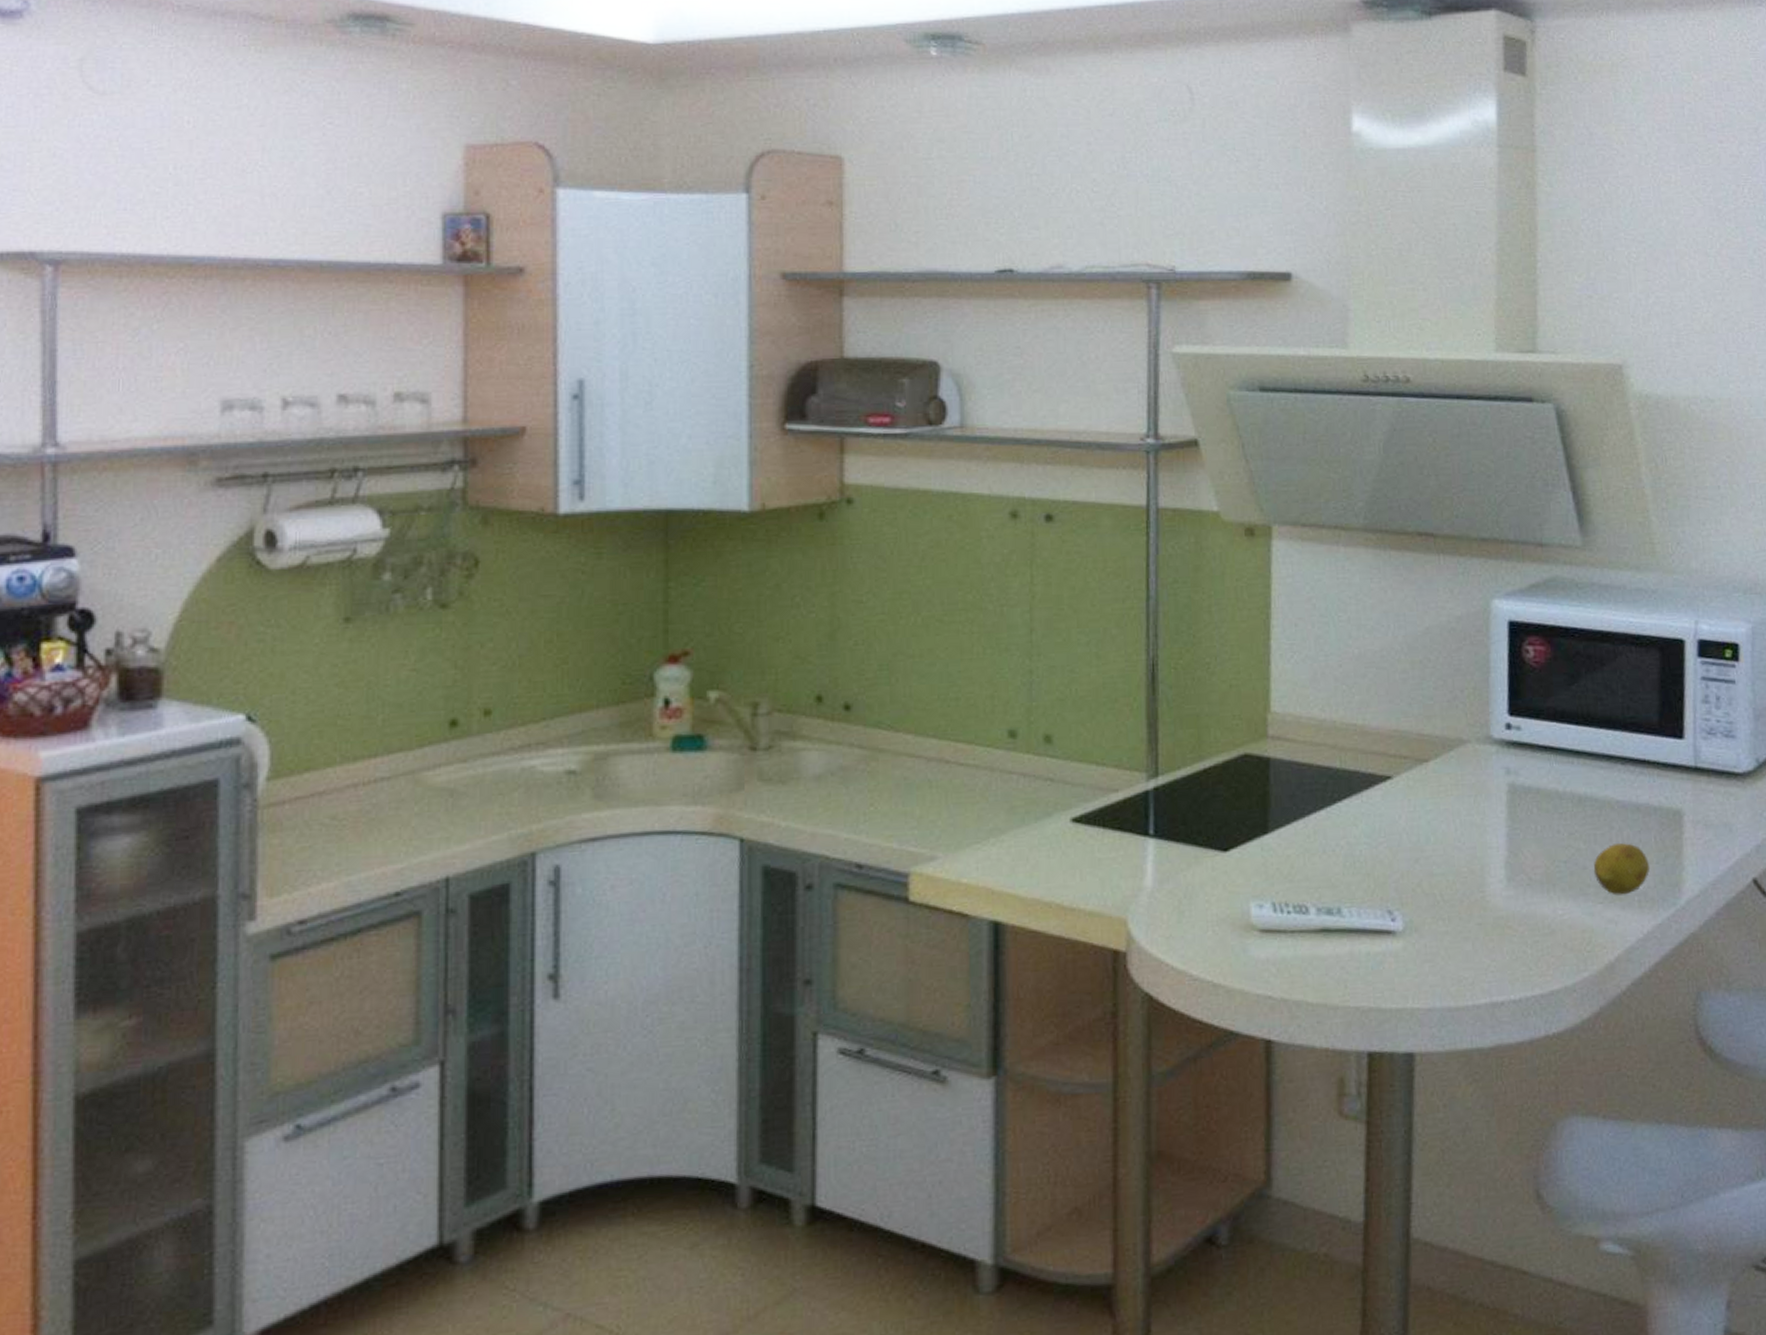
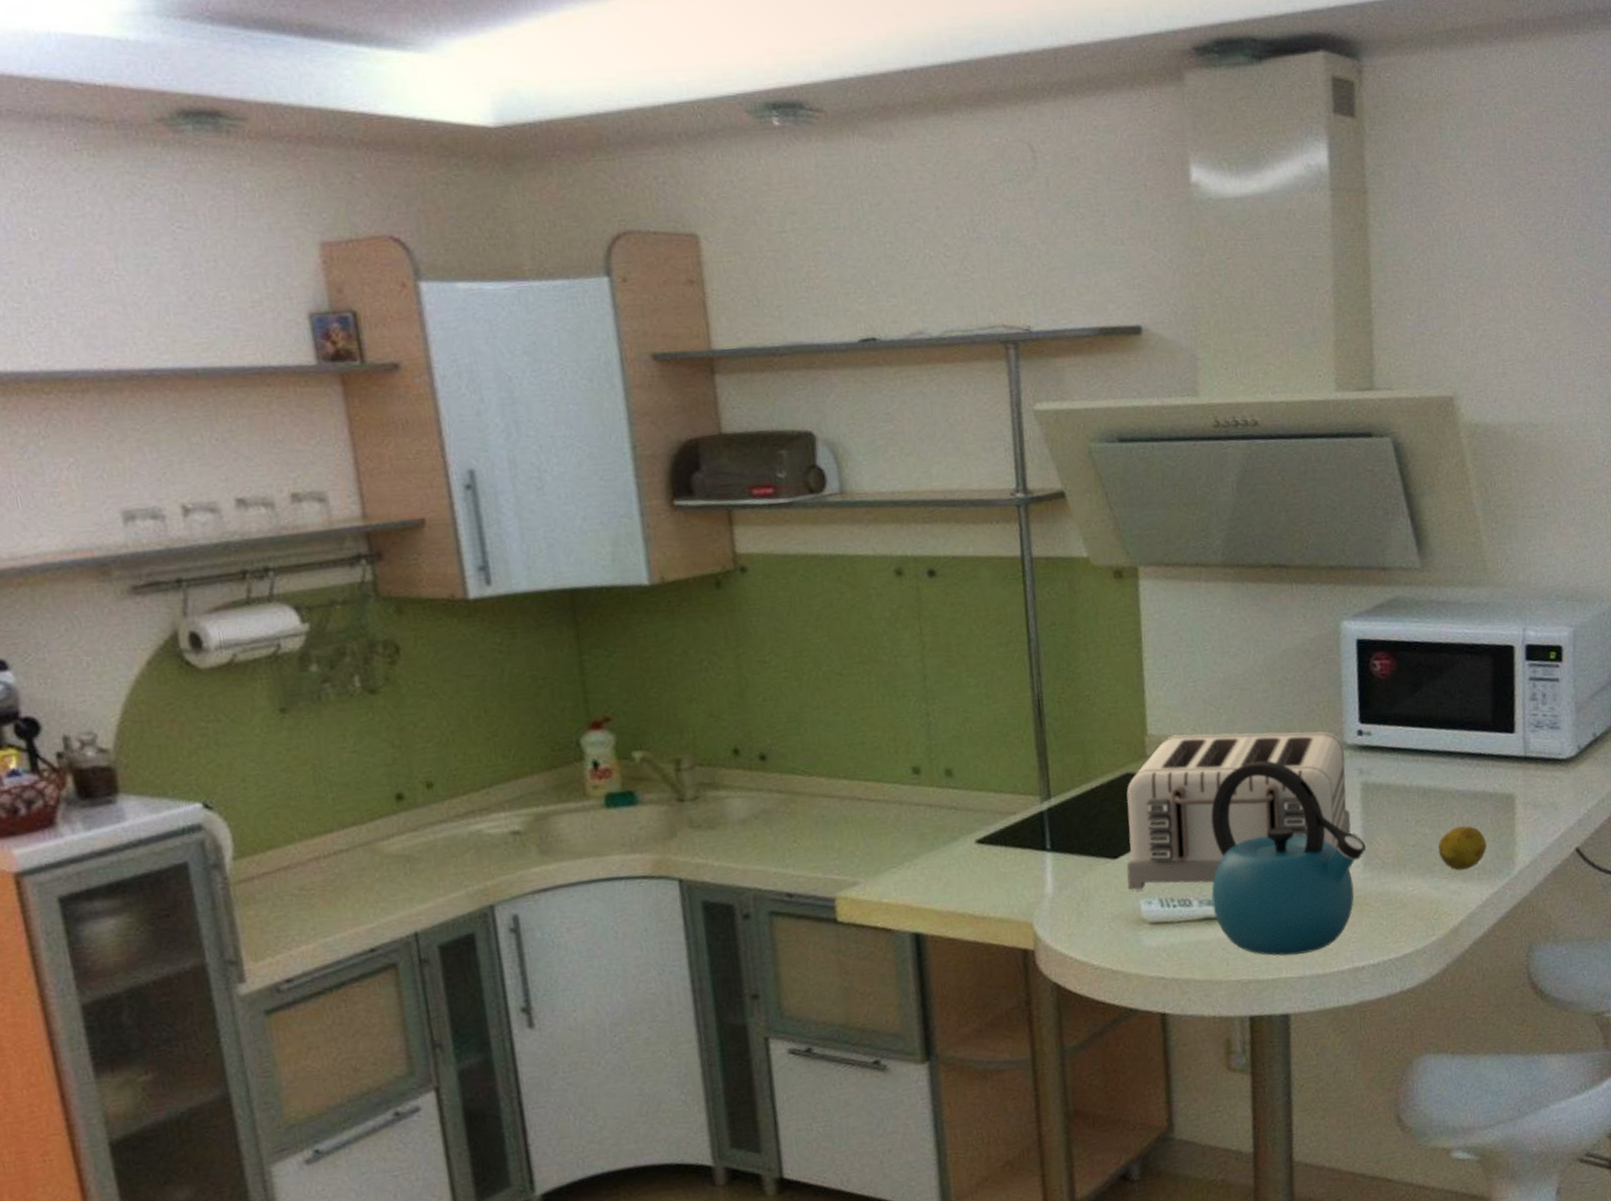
toaster: none [1237,714,1495,891] -> present [1126,731,1351,890]
kettle: none [1331,751,1511,982] -> present [1211,760,1366,956]

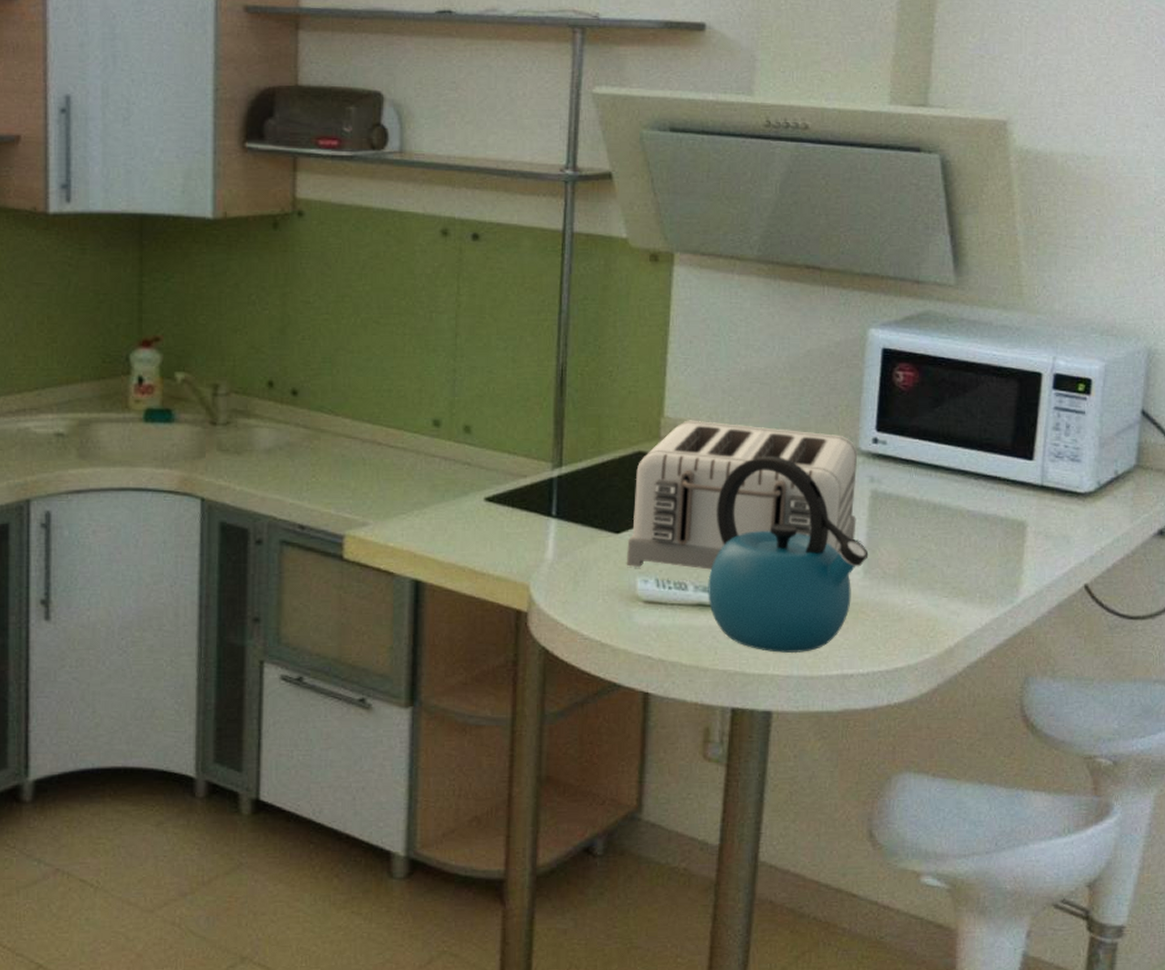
fruit: present [1438,826,1487,871] -> none [941,547,992,591]

